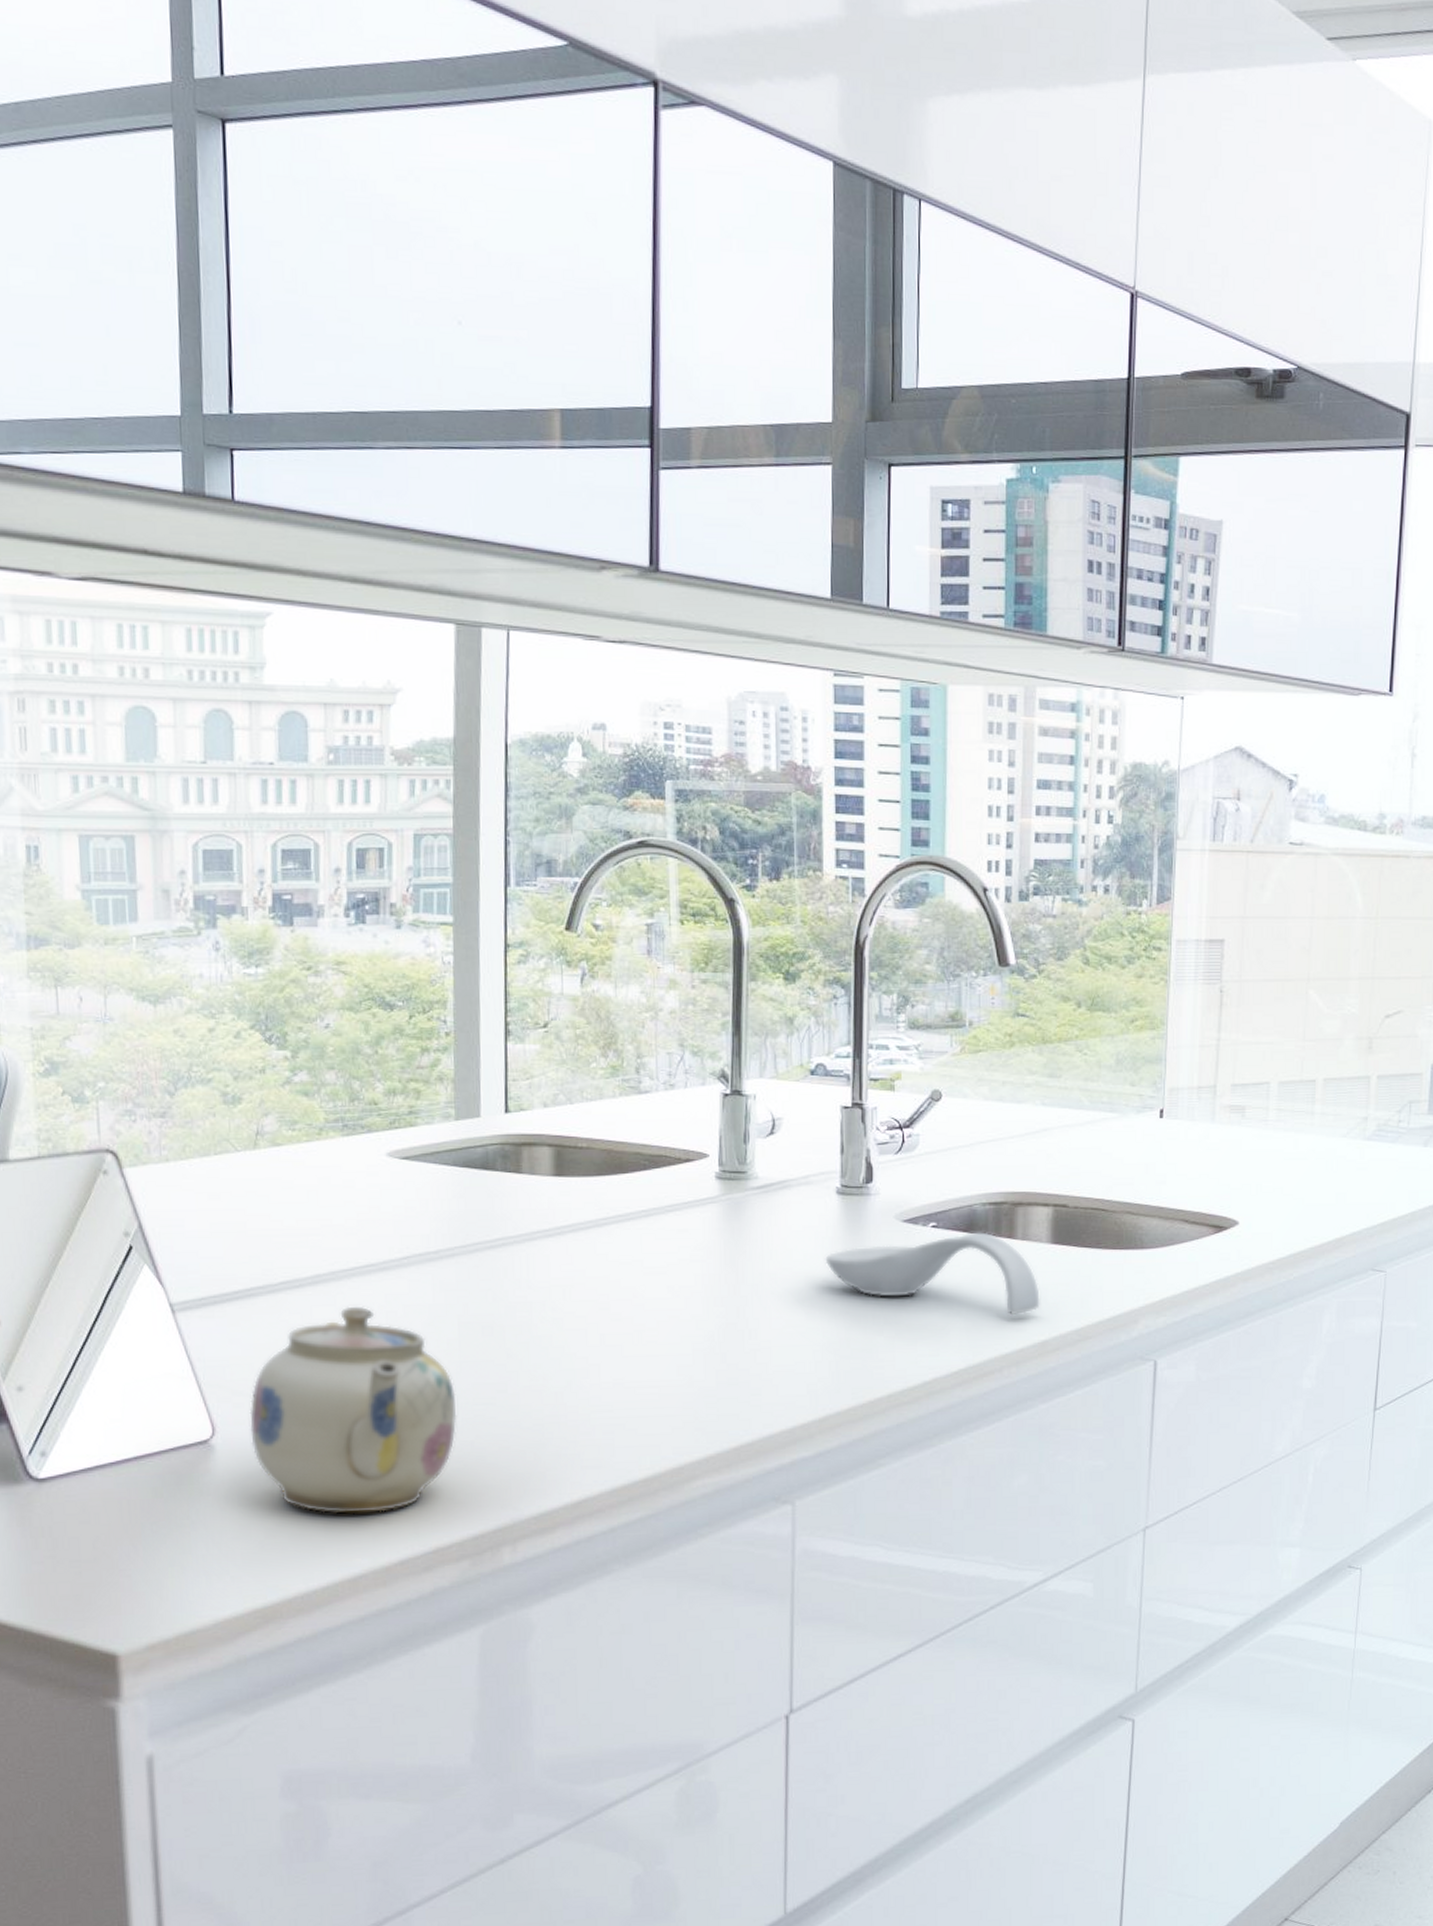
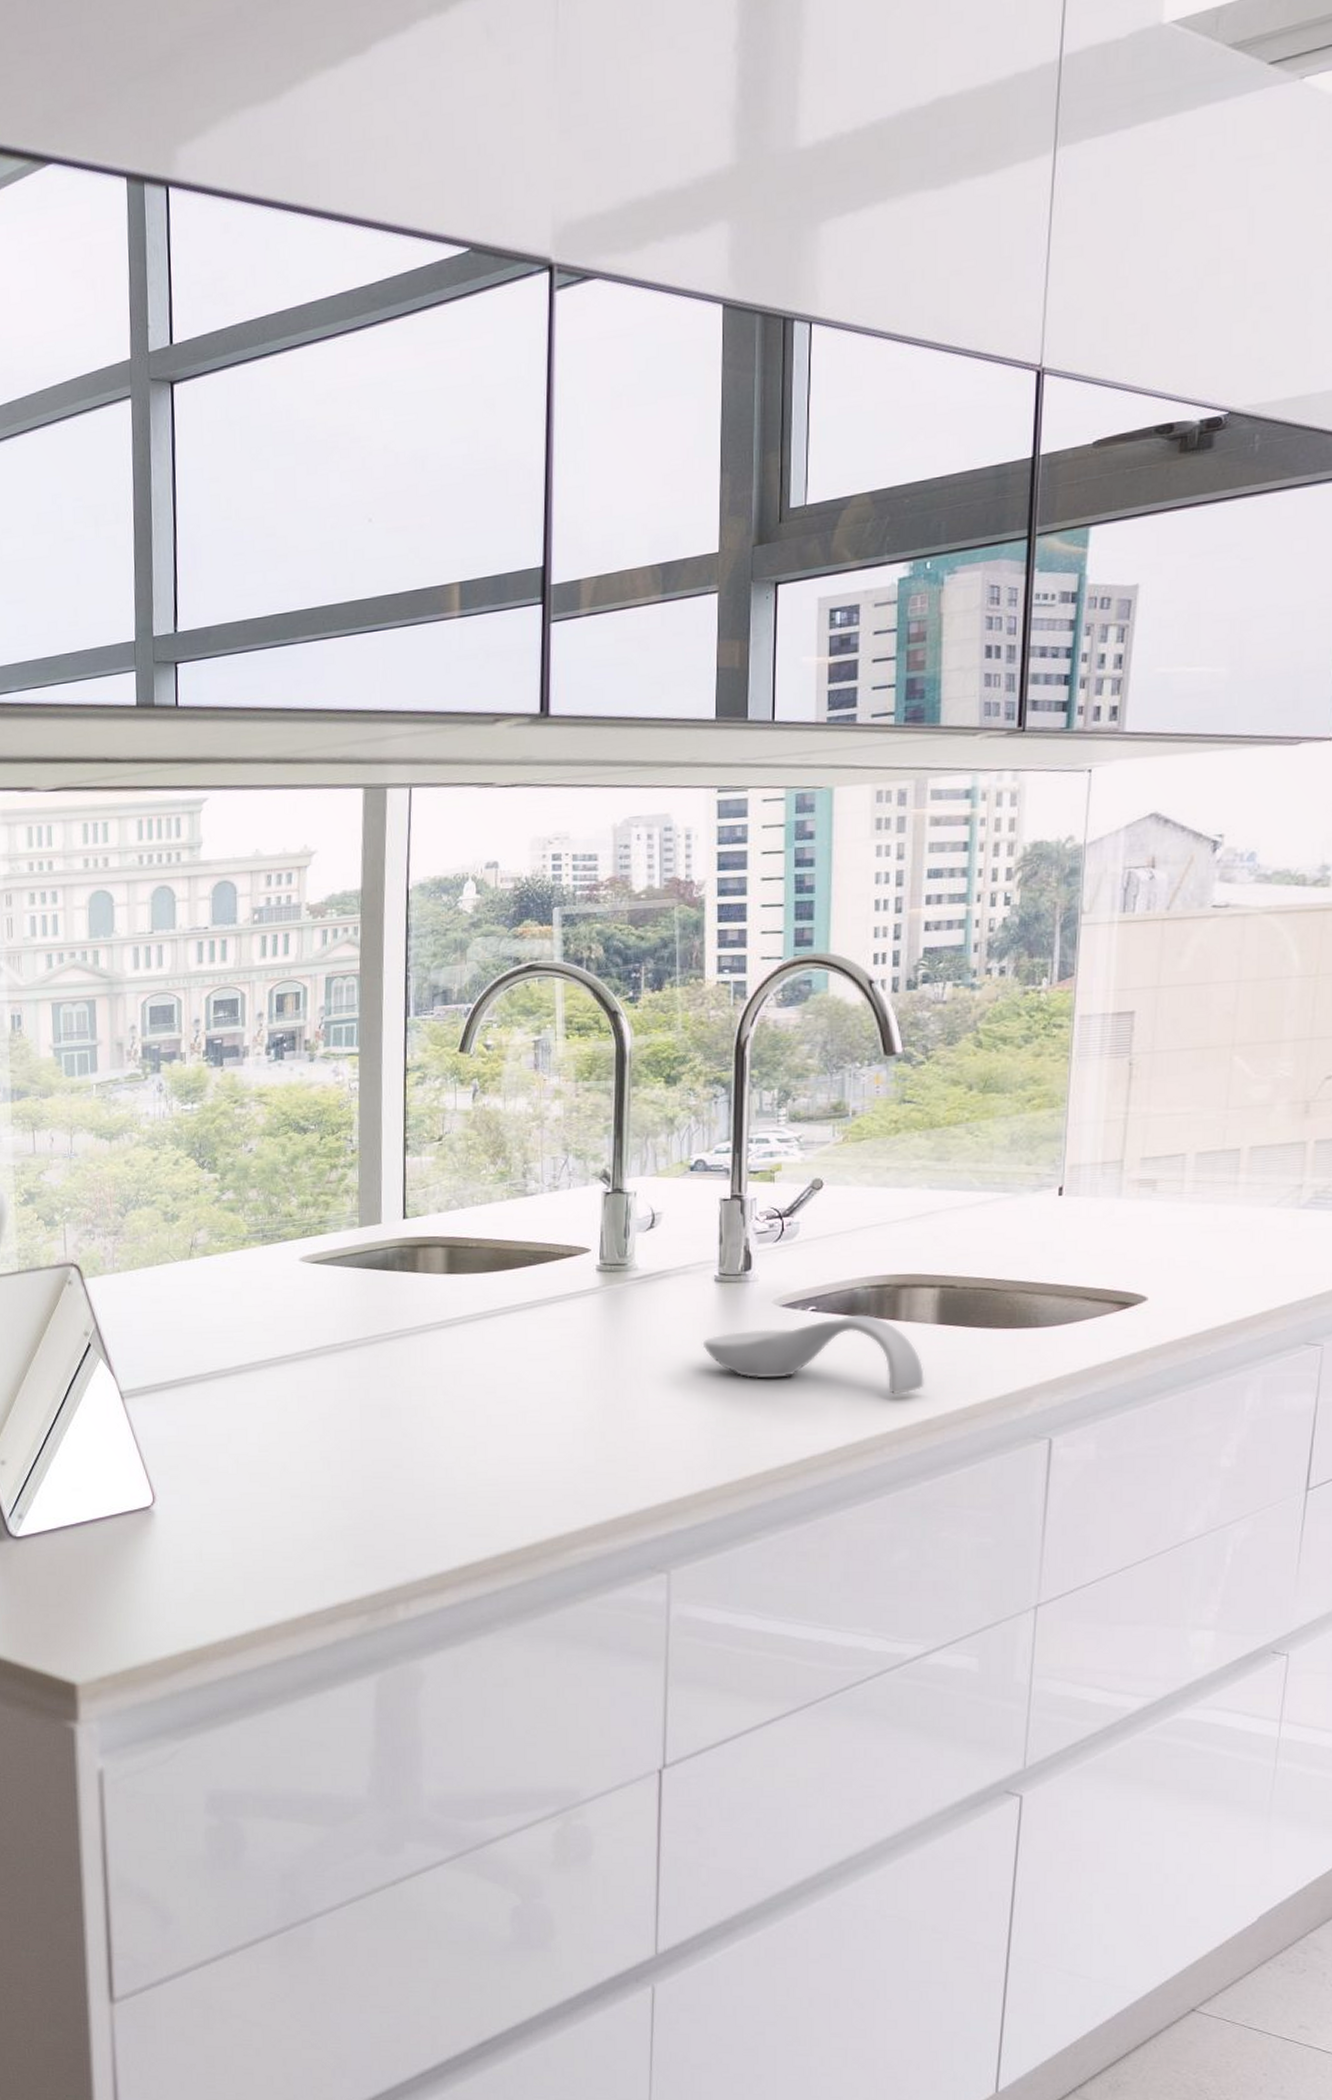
teapot: present [249,1306,457,1513] -> none [183,1392,358,1571]

